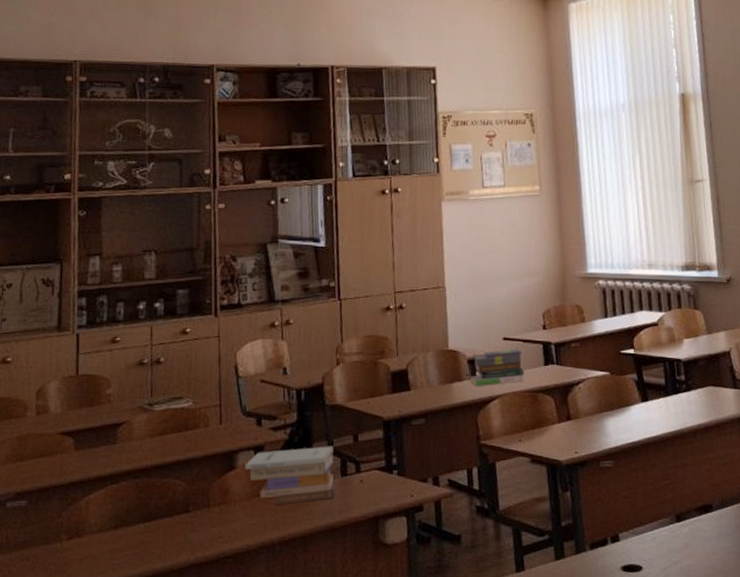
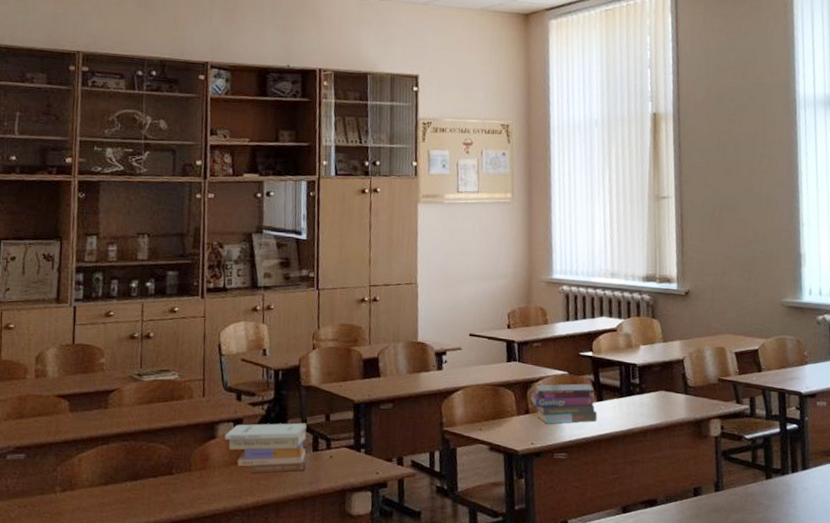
books: present [469,349,524,387] -> none [436,345,488,378]
books: none [570,383,643,430] -> present [530,383,598,424]

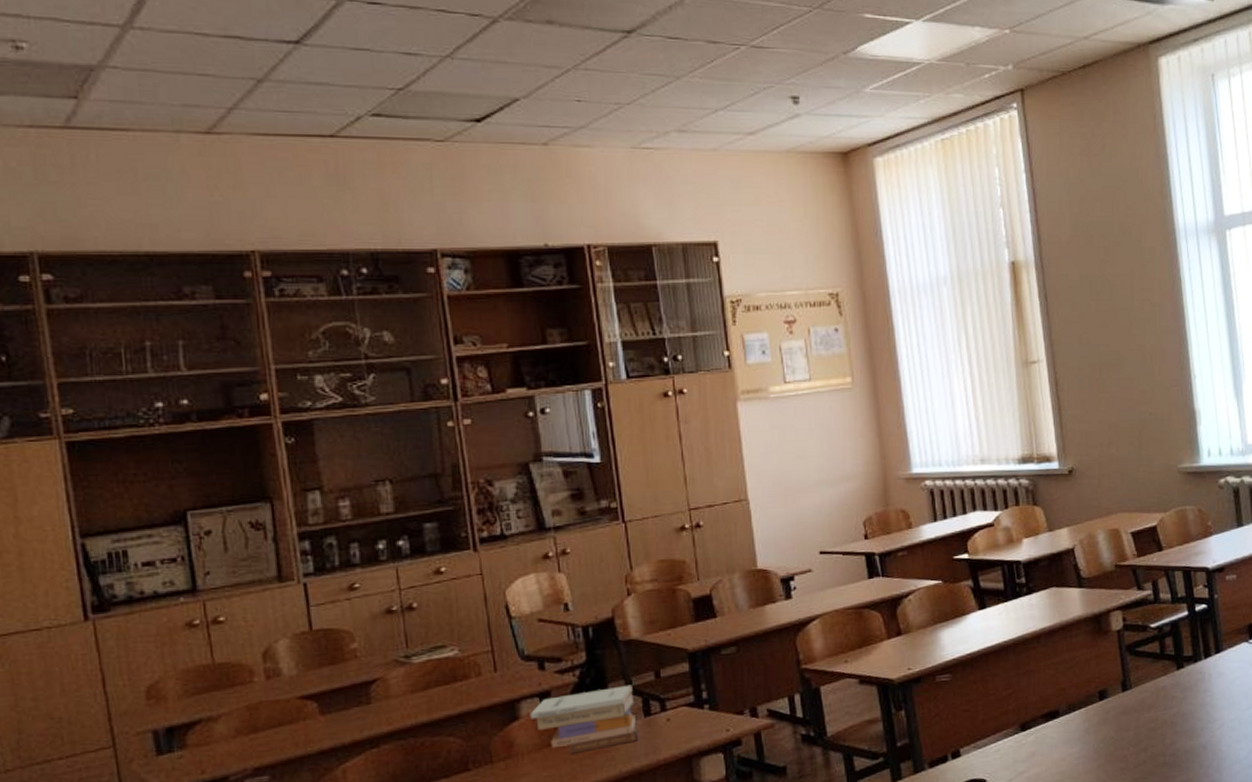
books: present [530,383,598,424] -> none [900,590,981,644]

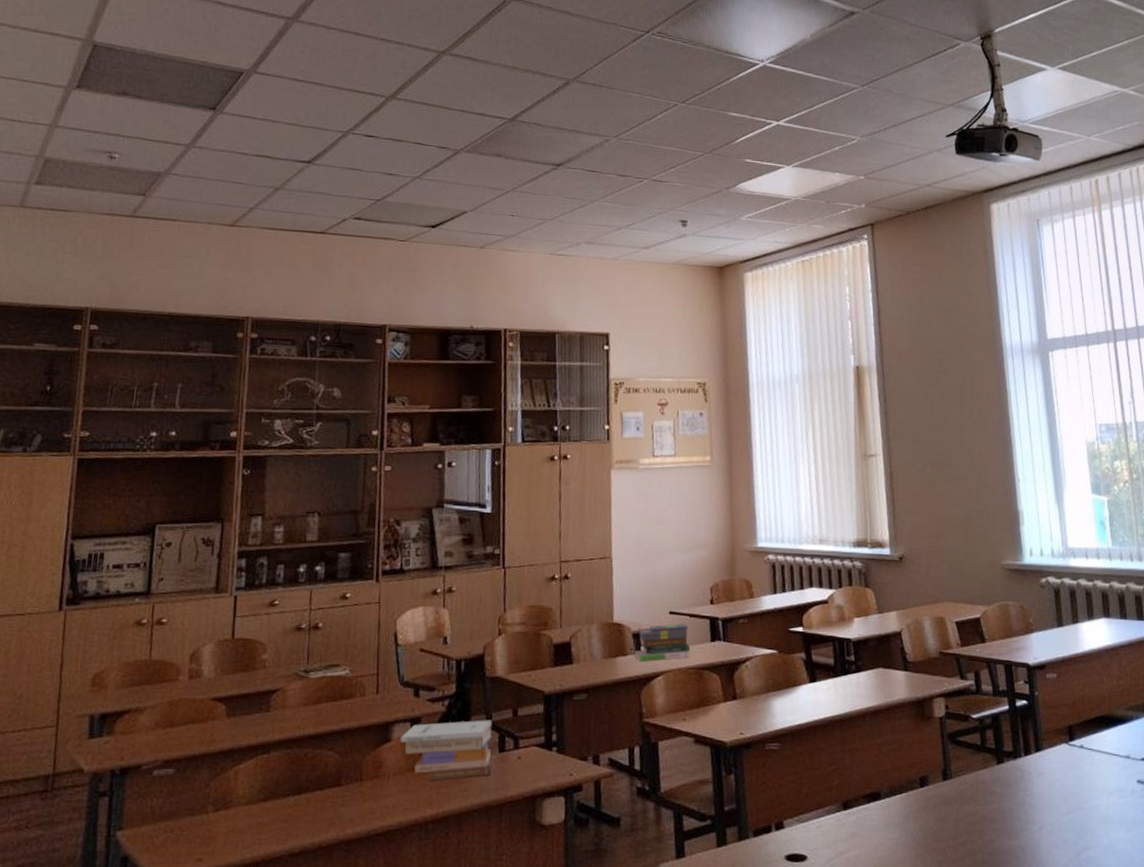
books: none [784,563,846,608] -> present [634,623,690,663]

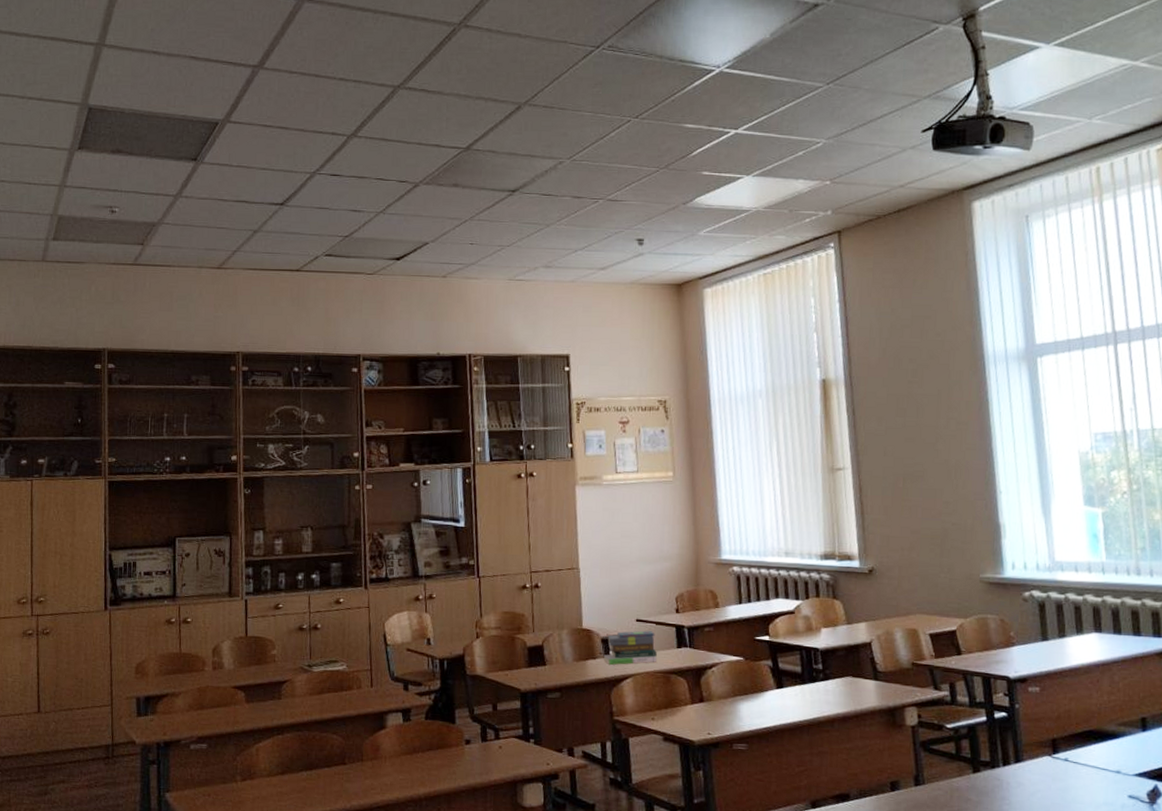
books: present [400,719,493,781] -> none [393,712,475,764]

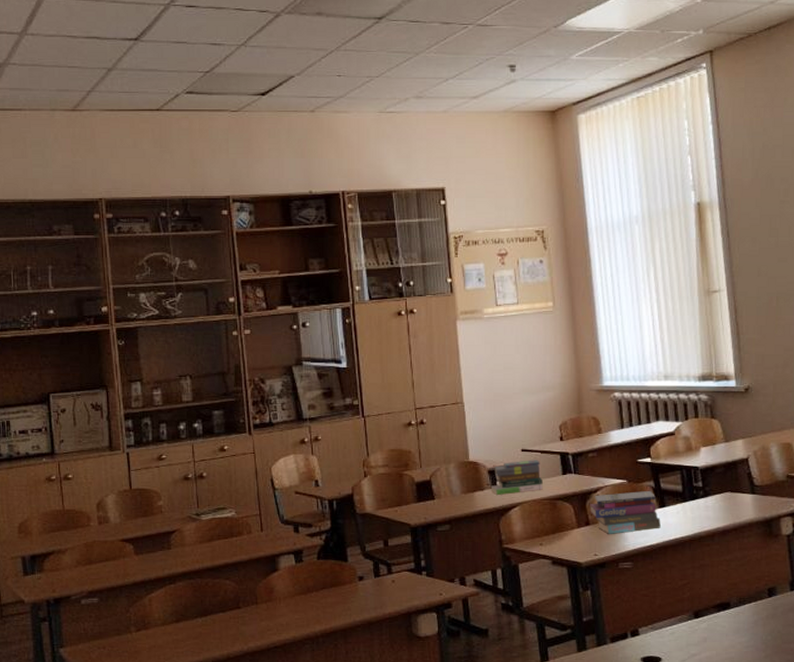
books: none [703,669,778,713] -> present [589,490,661,534]

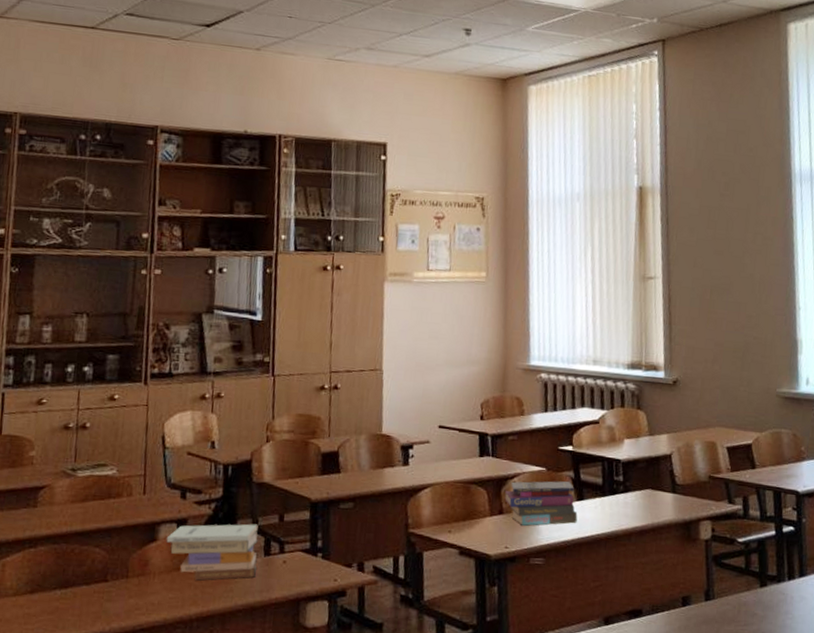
books: none [286,550,369,602] -> present [166,523,259,581]
books: present [490,460,543,496] -> none [402,437,458,475]

